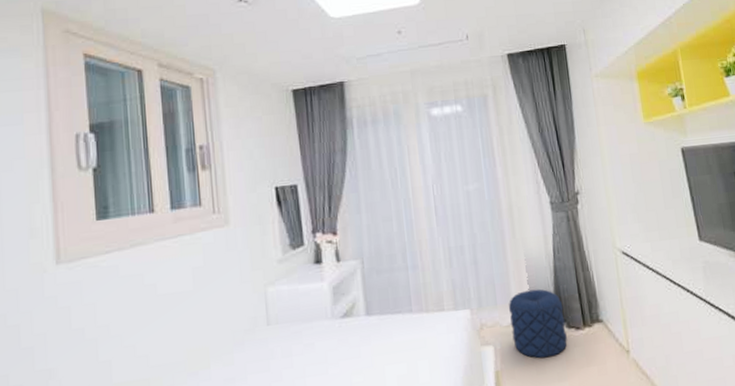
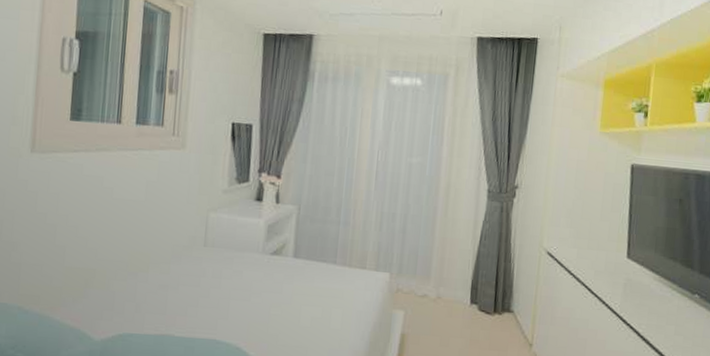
pouf: present [508,289,567,359] -> none [424,267,479,333]

